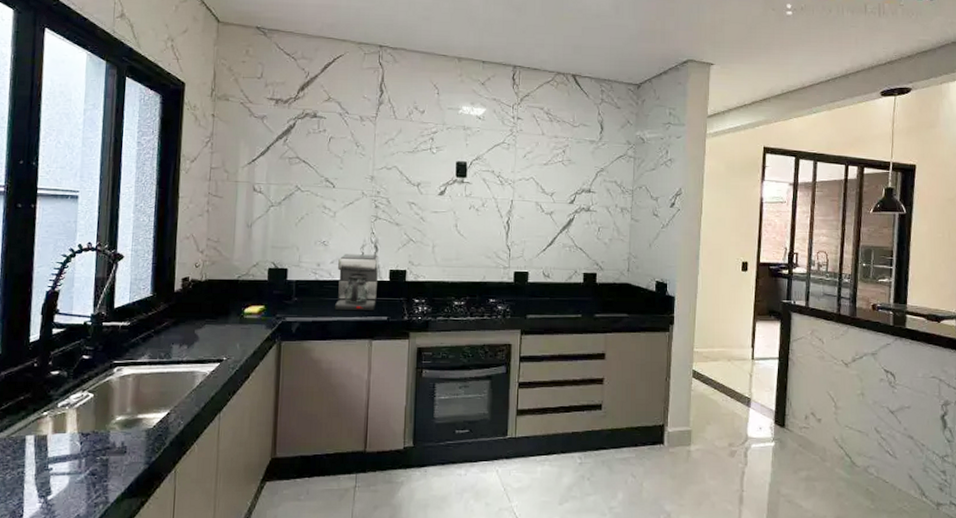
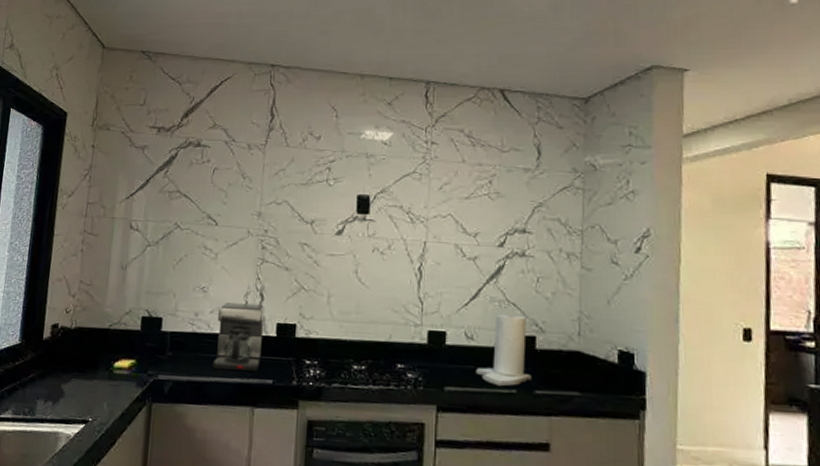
paper towel: none [551,257,593,313] -> present [475,314,532,387]

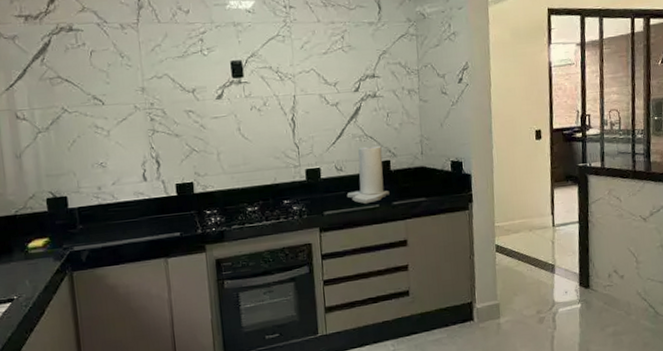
coffee maker: present [212,302,265,371] -> none [120,170,168,233]

